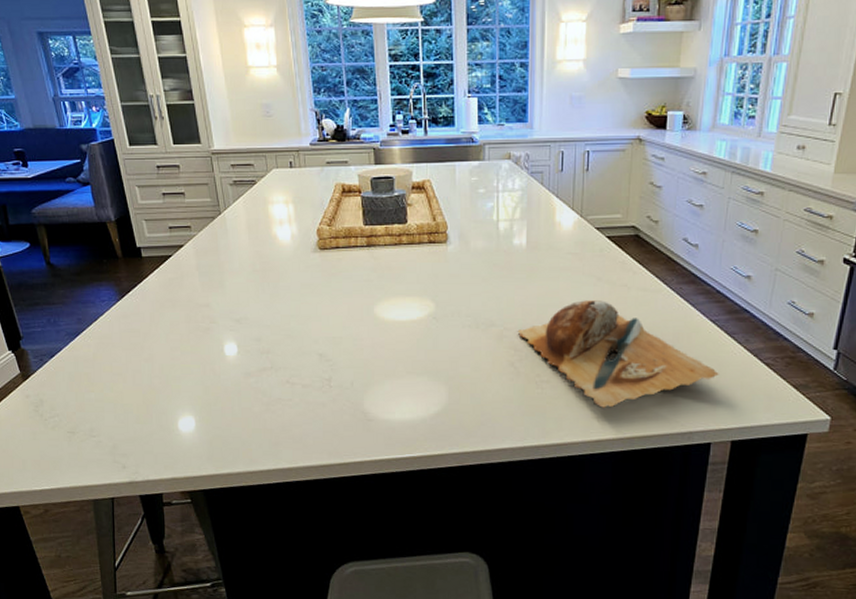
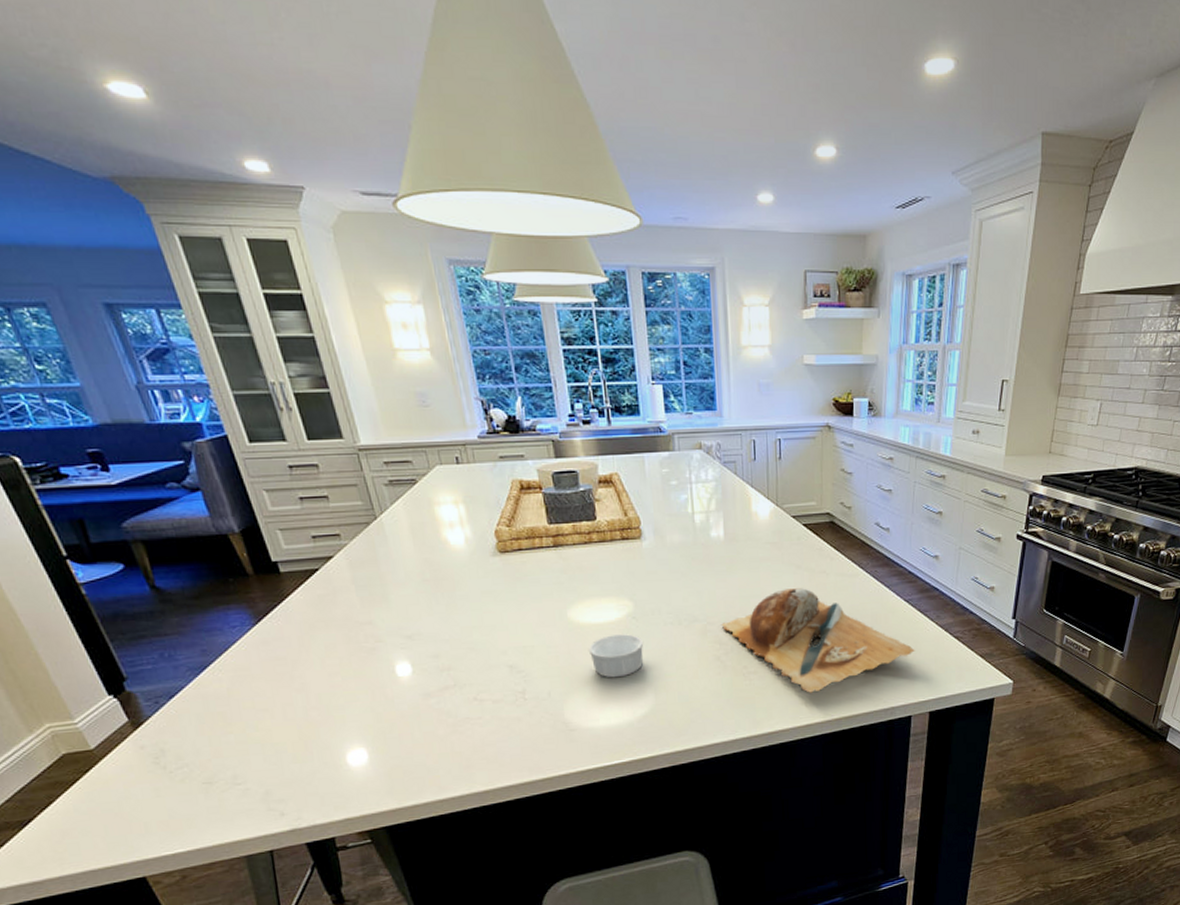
ramekin: none [390,333,442,374] -> present [588,634,644,678]

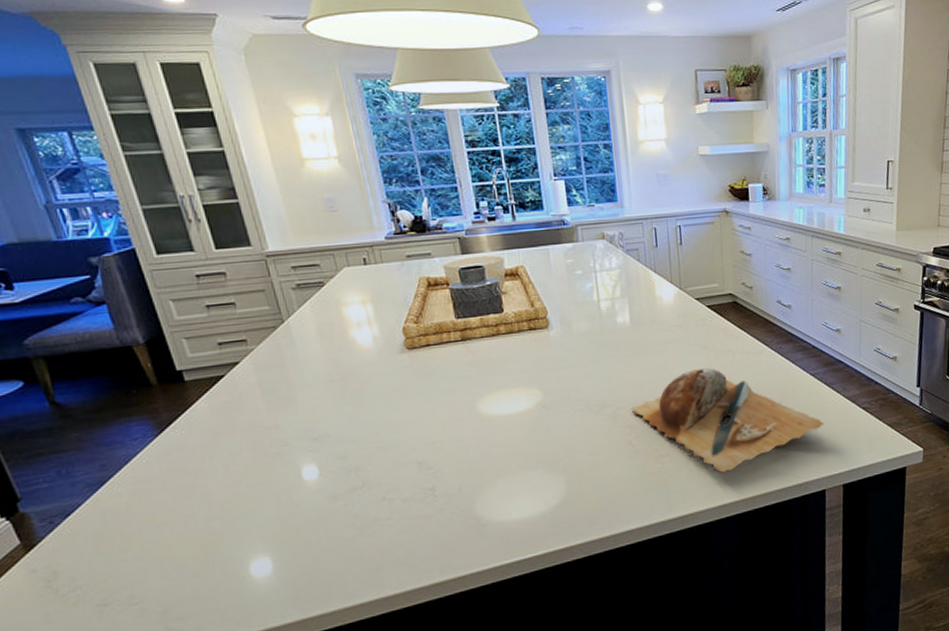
ramekin: present [588,634,644,678] -> none [498,423,555,469]

